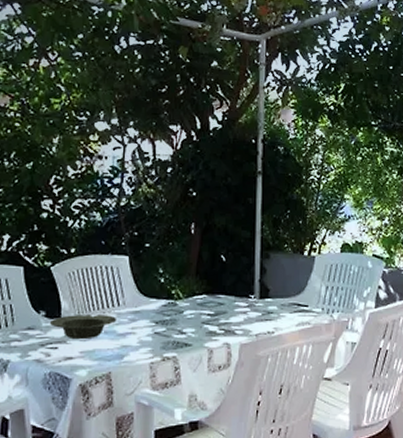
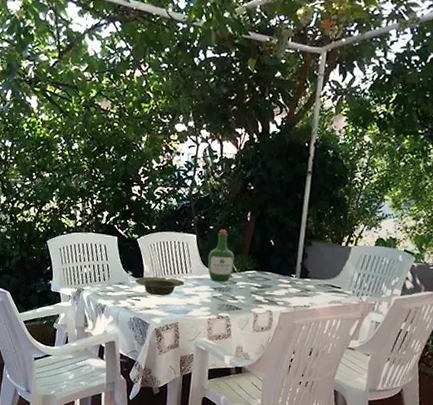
wine bottle: none [145,247,178,314] -> present [208,229,234,282]

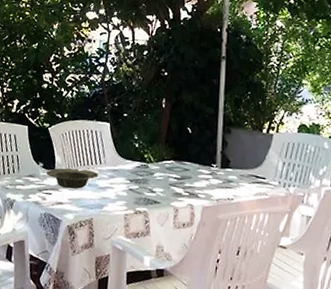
wine bottle: present [208,229,234,282] -> none [122,117,150,174]

